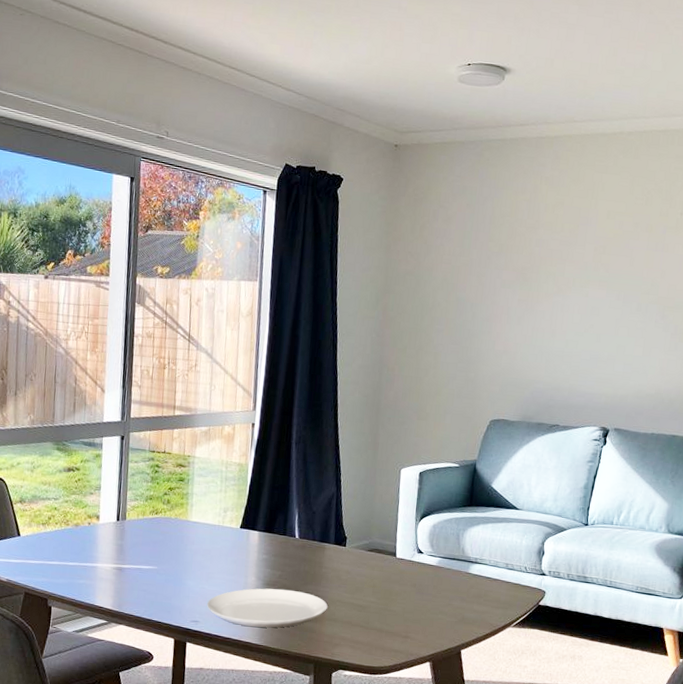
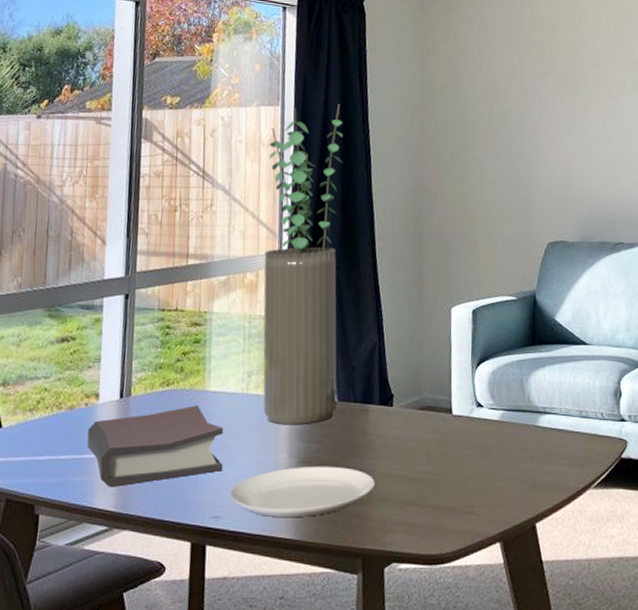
hardback book: none [90,531,202,591] -> present [87,405,223,487]
vase: none [236,283,315,555] -> present [263,104,344,424]

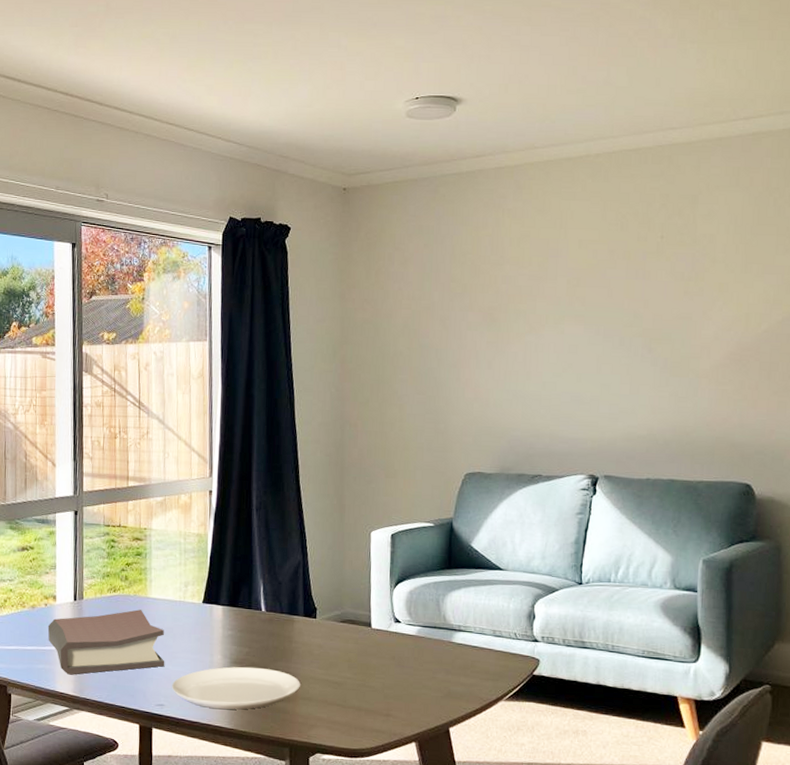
vase: present [263,104,344,424] -> none [196,339,268,630]

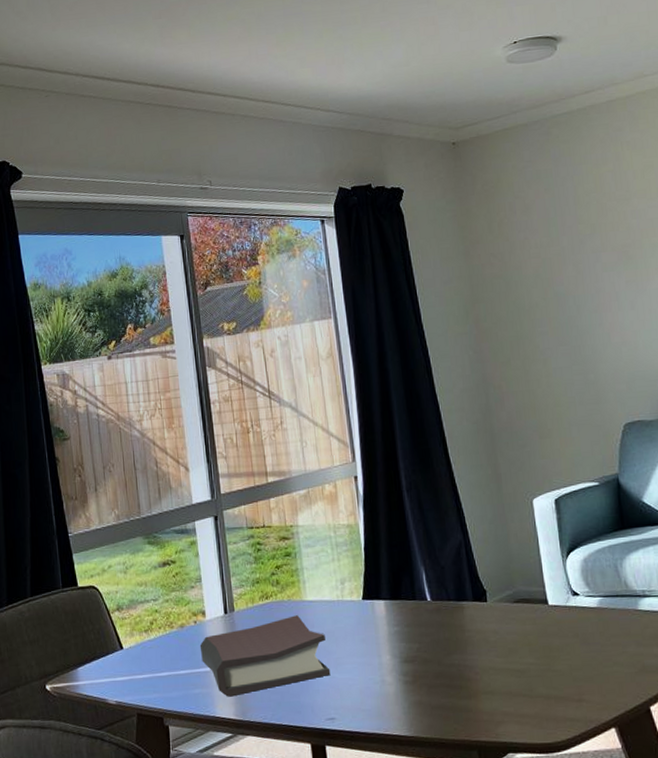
plate: present [172,666,300,710] -> none [341,663,480,716]

